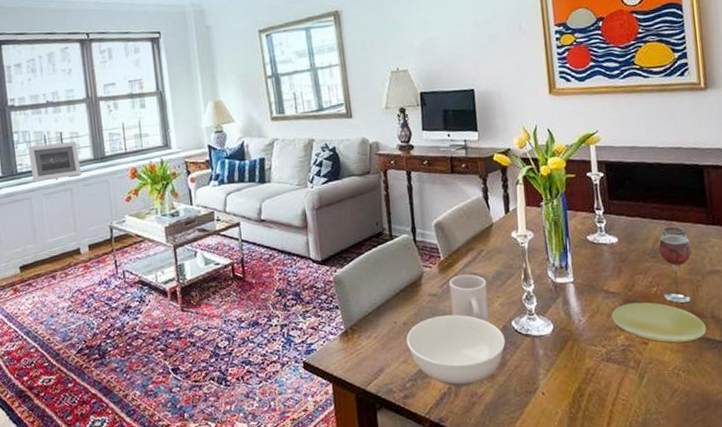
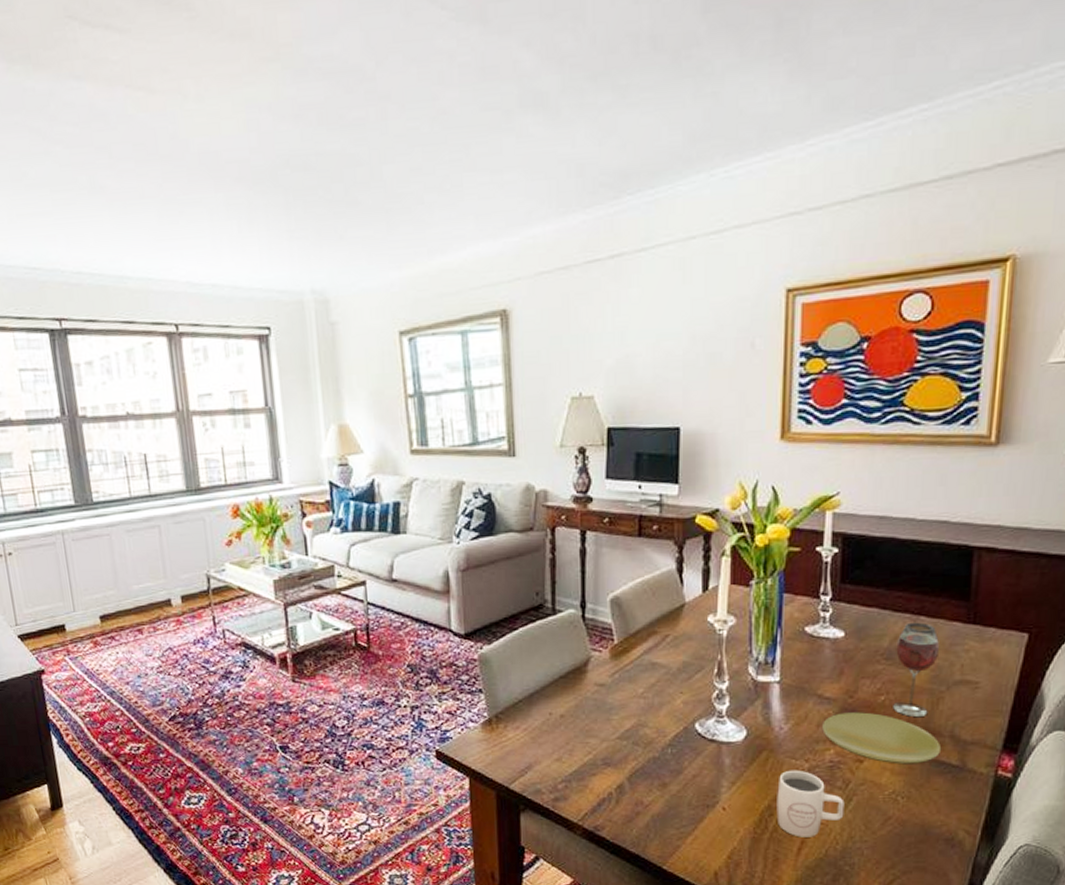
picture frame: present [28,141,82,182] -> none [105,466,172,515]
bowl: present [406,314,505,387] -> none [563,710,684,794]
cup: present [448,274,490,323] -> none [621,663,669,723]
mug: none [583,355,640,414] -> present [776,770,845,837]

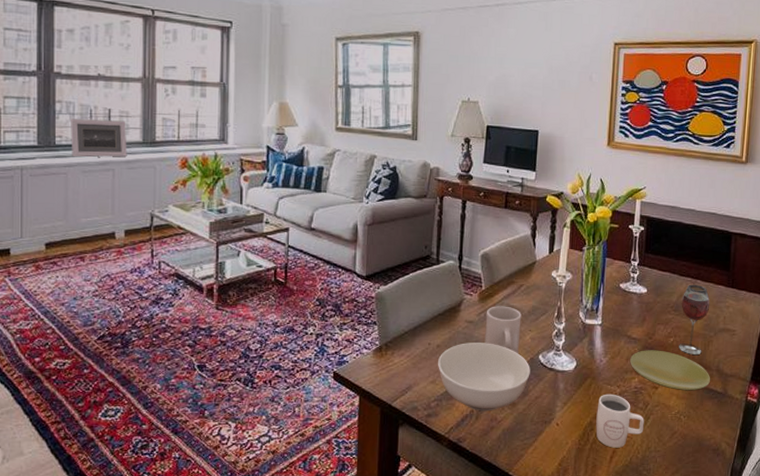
picture frame: none [105,466,172,515] -> present [71,119,127,158]
bowl: none [563,710,684,794] -> present [438,343,530,411]
cup: none [621,663,669,723] -> present [484,306,522,354]

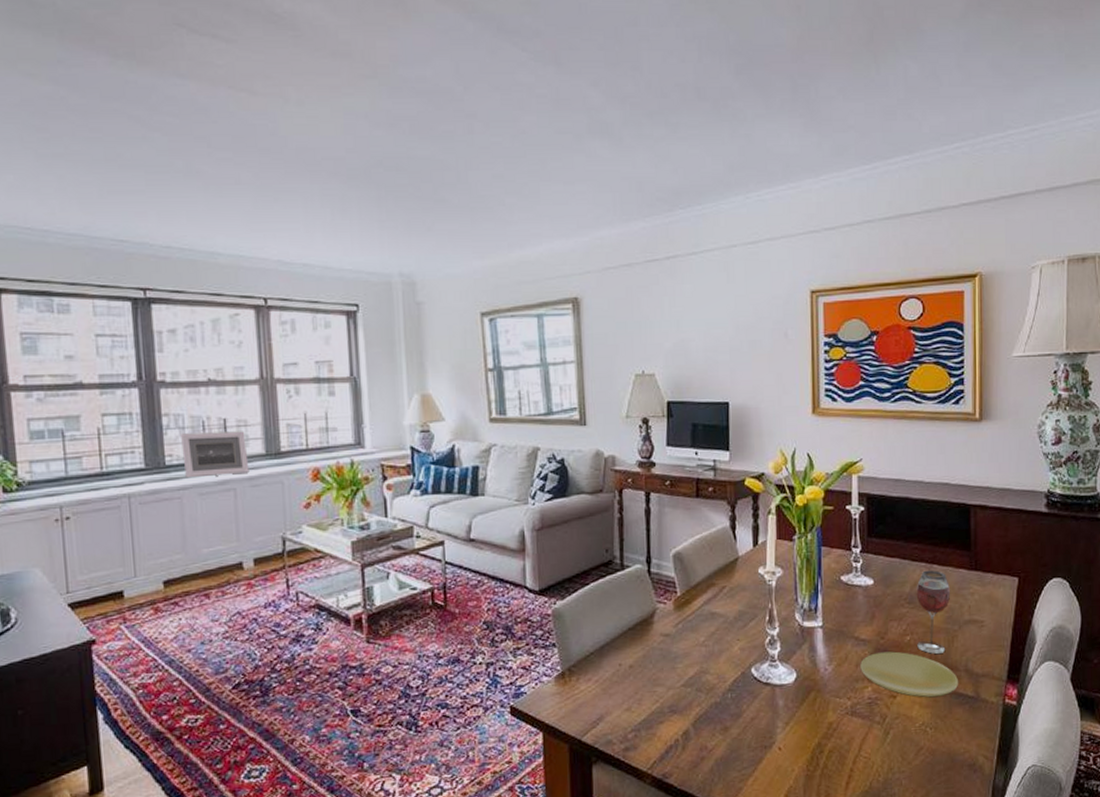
bowl: present [438,343,530,411] -> none [632,658,743,740]
cup: present [484,306,522,354] -> none [684,613,728,669]
mug: present [596,394,644,448] -> none [825,707,883,772]

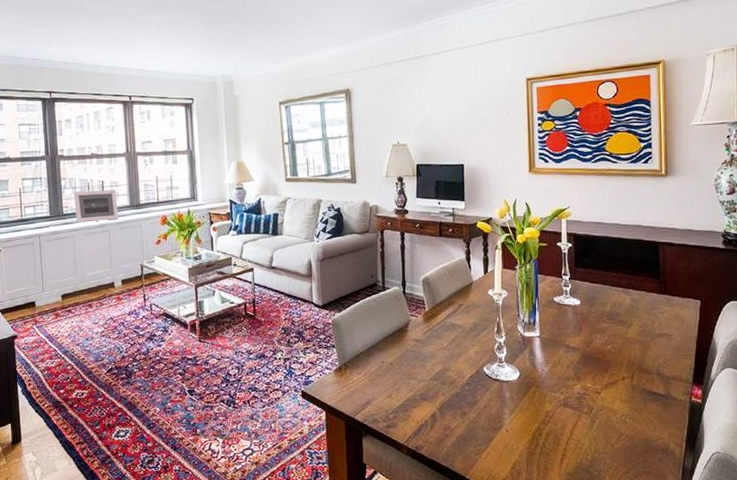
plate: present [860,651,959,698] -> none [571,357,653,395]
wineglass: present [916,570,951,654] -> none [615,293,644,360]

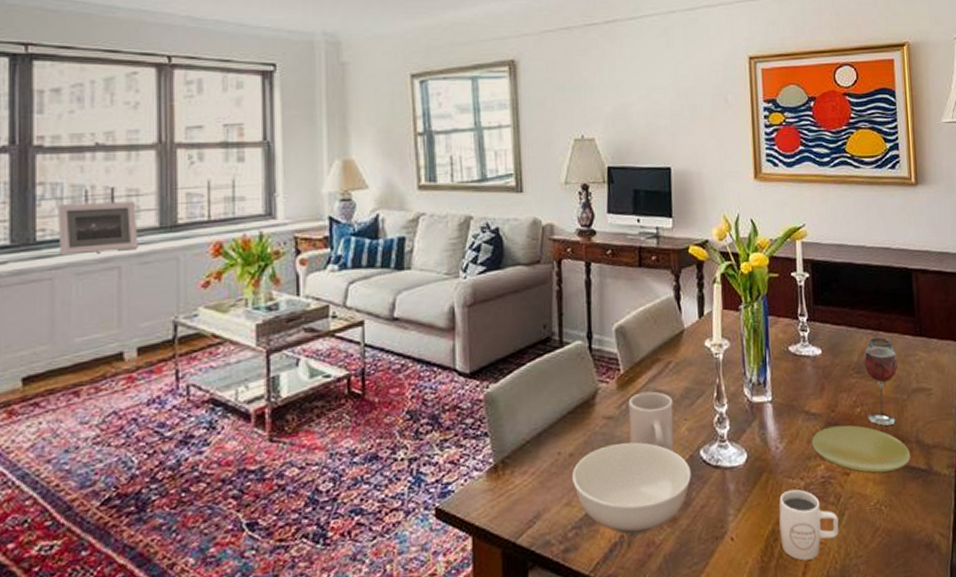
bowl: none [392,358,477,421] -> present [572,442,691,535]
cup: none [431,324,465,368] -> present [628,391,675,453]
mug: none [543,400,591,451] -> present [778,489,839,561]
plate: none [571,357,653,395] -> present [812,424,911,474]
wineglass: none [615,293,644,360] -> present [863,337,898,426]

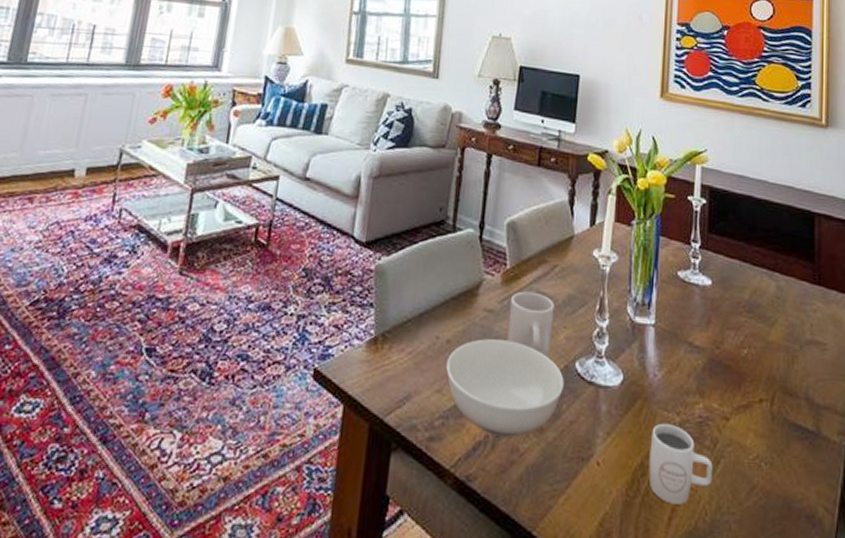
picture frame: present [58,201,138,256] -> none [42,33,110,80]
plate: present [812,424,911,474] -> none [692,363,799,427]
wineglass: present [863,337,898,426] -> none [755,277,792,375]

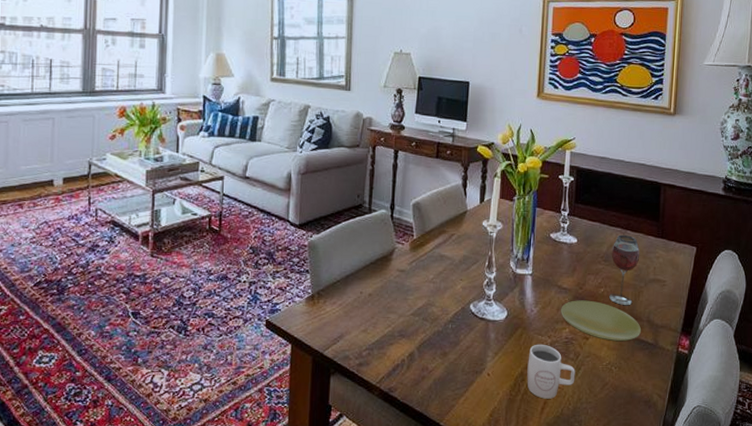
bowl: present [446,339,564,438] -> none [369,291,462,361]
cup: present [507,291,555,359] -> none [416,255,453,304]
plate: none [692,363,799,427] -> present [561,300,642,342]
wineglass: none [755,277,792,375] -> present [609,234,640,305]

